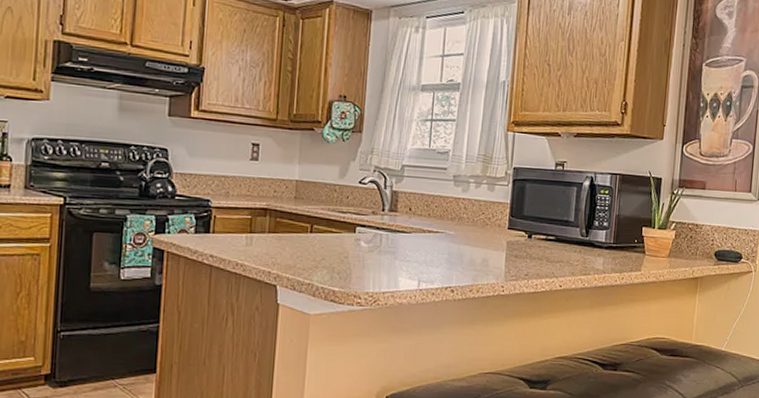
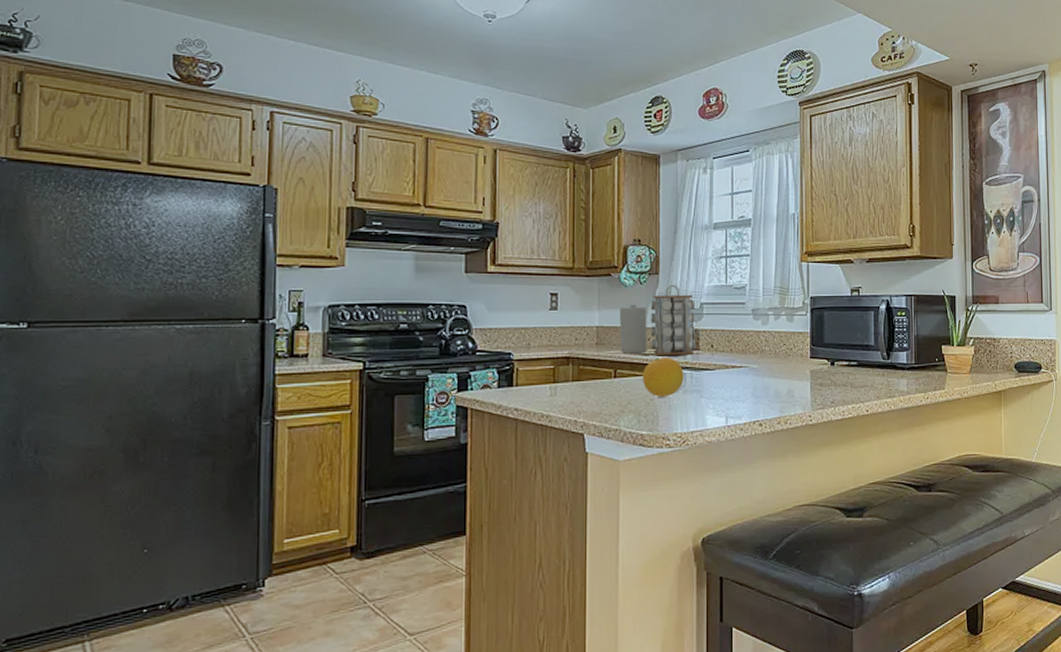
paper towel holder: none [318,160,348,211] -> present [619,304,647,354]
fruit: none [338,215,380,257] -> present [643,356,684,398]
spice rack: none [349,144,397,217] -> present [650,285,695,356]

